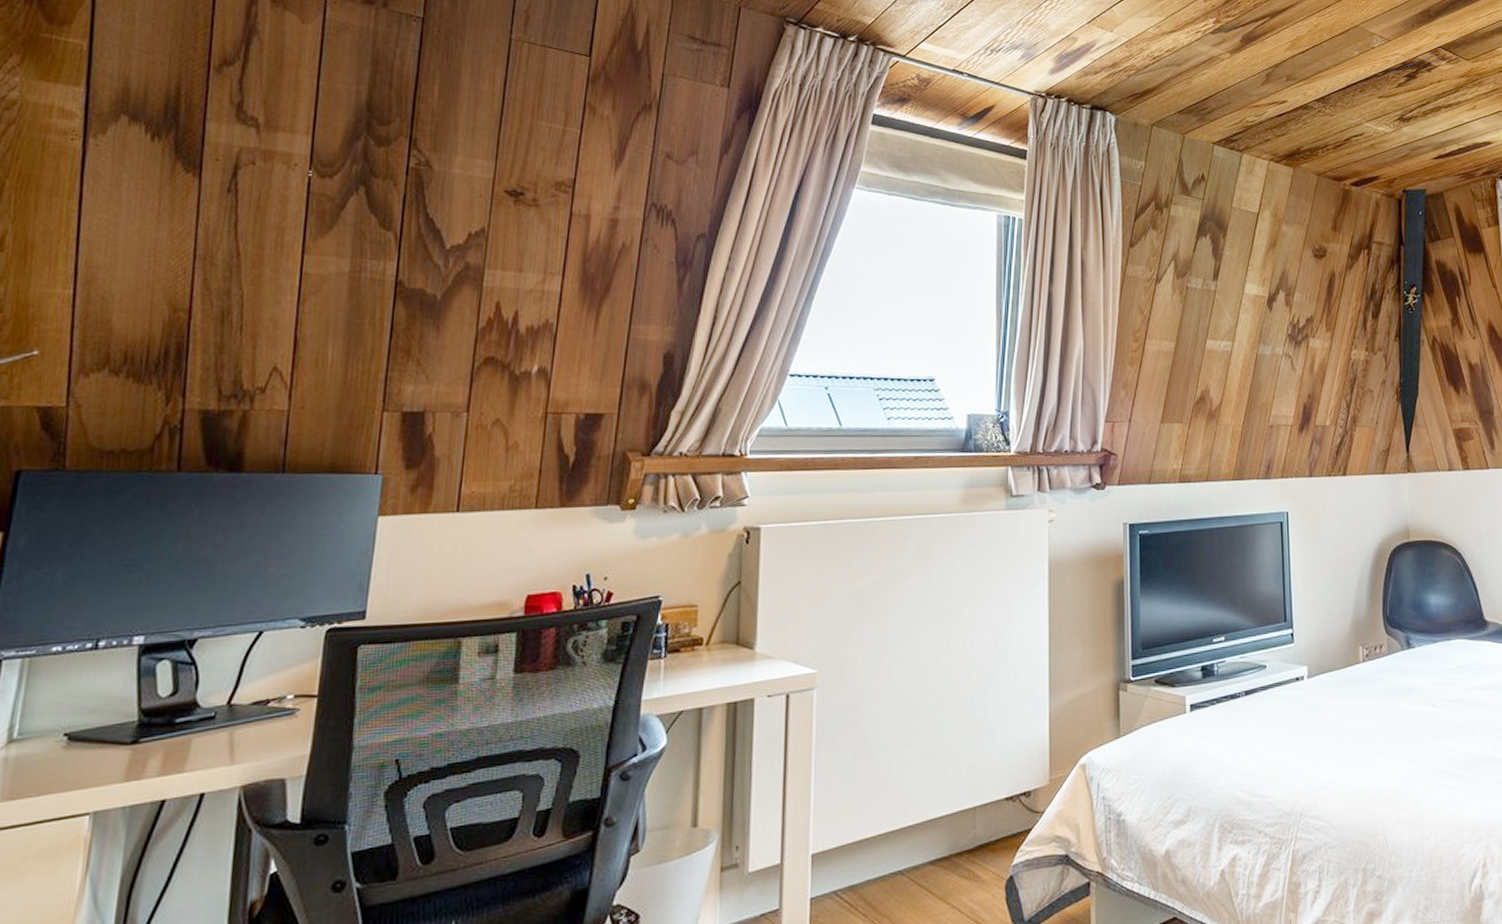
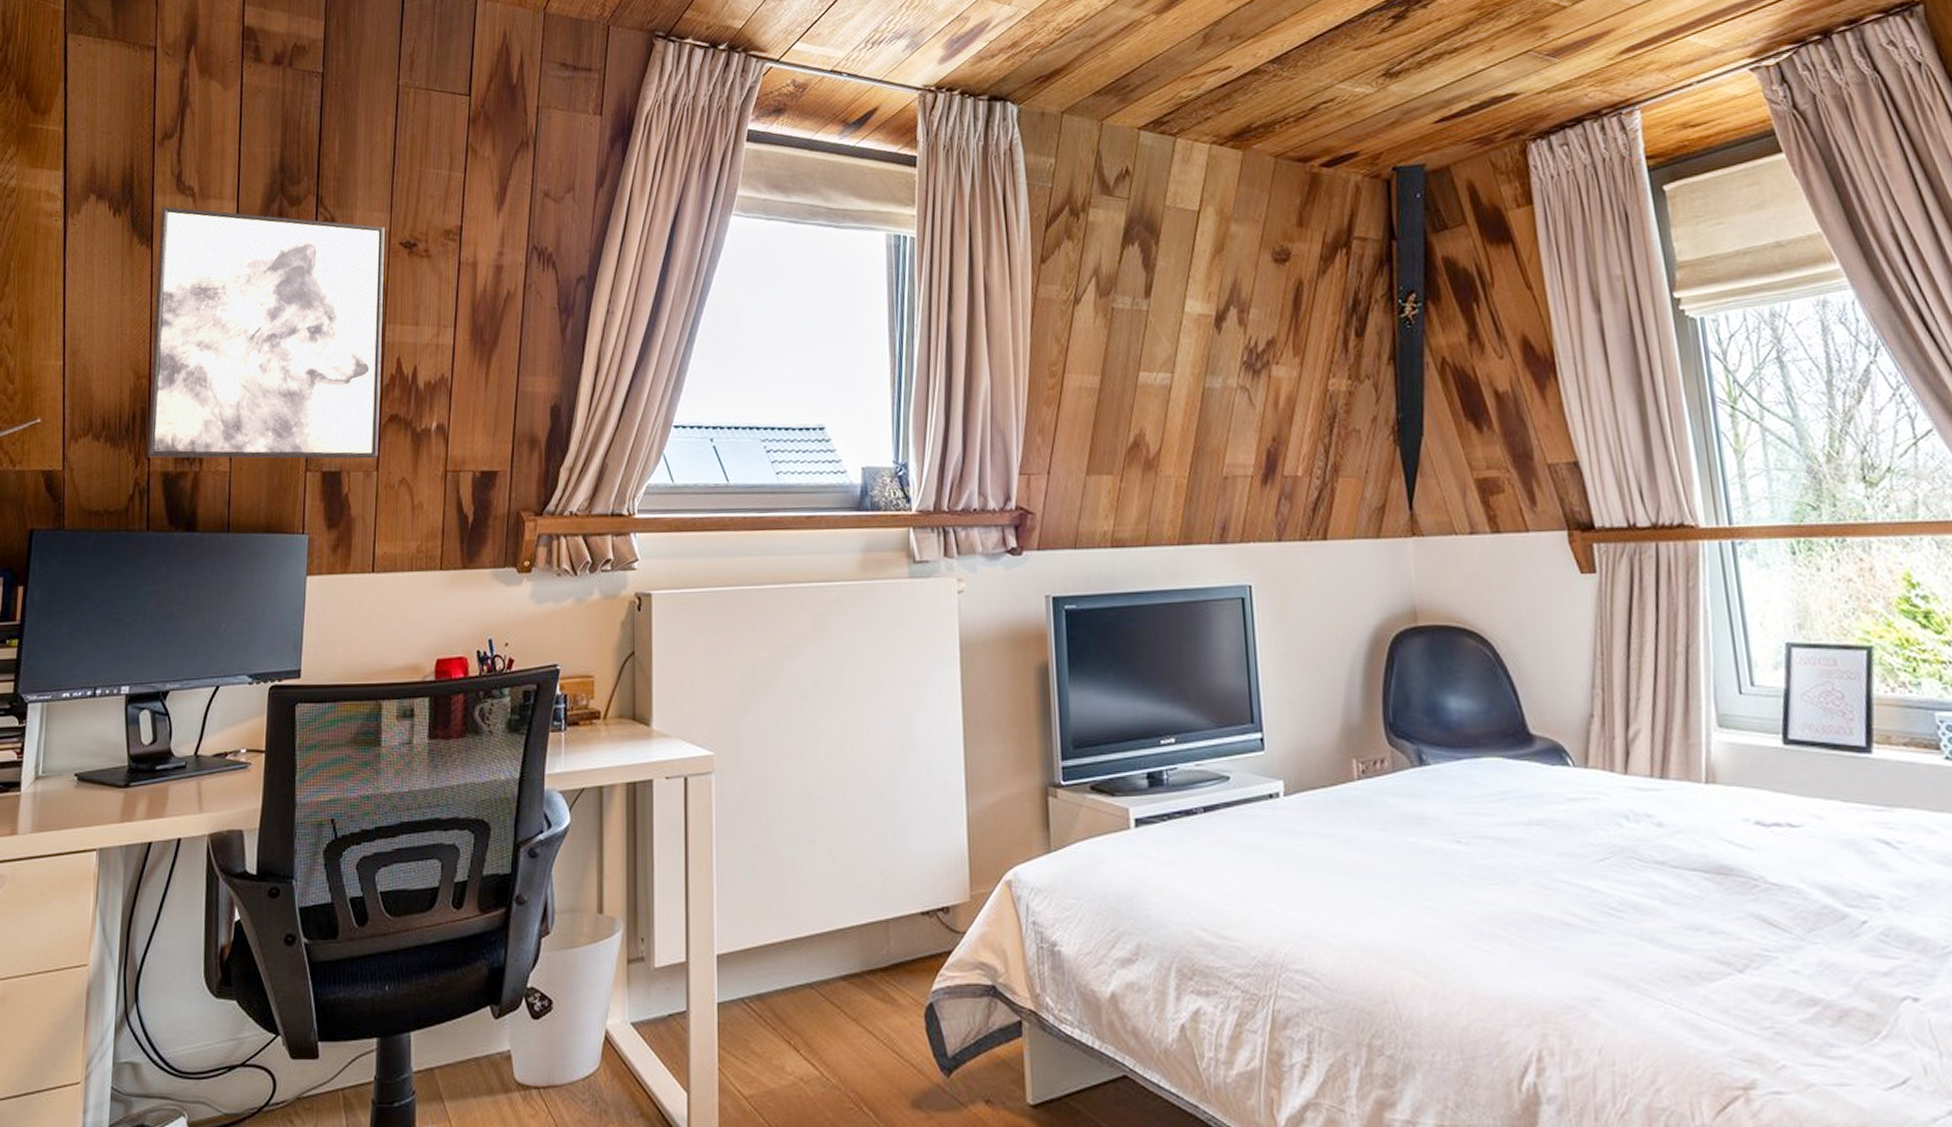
wall art: none [182,135,488,400] -> present [147,206,385,459]

